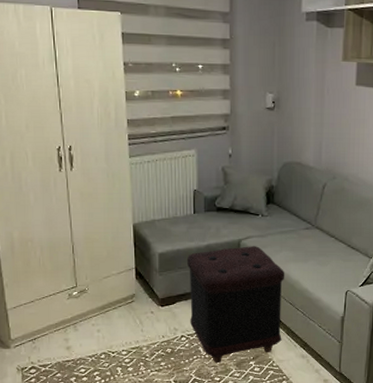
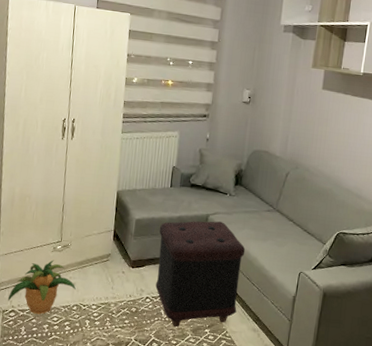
potted plant: none [25,308,101,368] -> present [7,260,76,314]

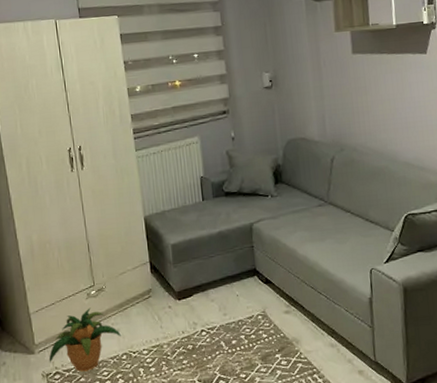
ottoman: present [155,221,246,328] -> none [199,228,307,359]

